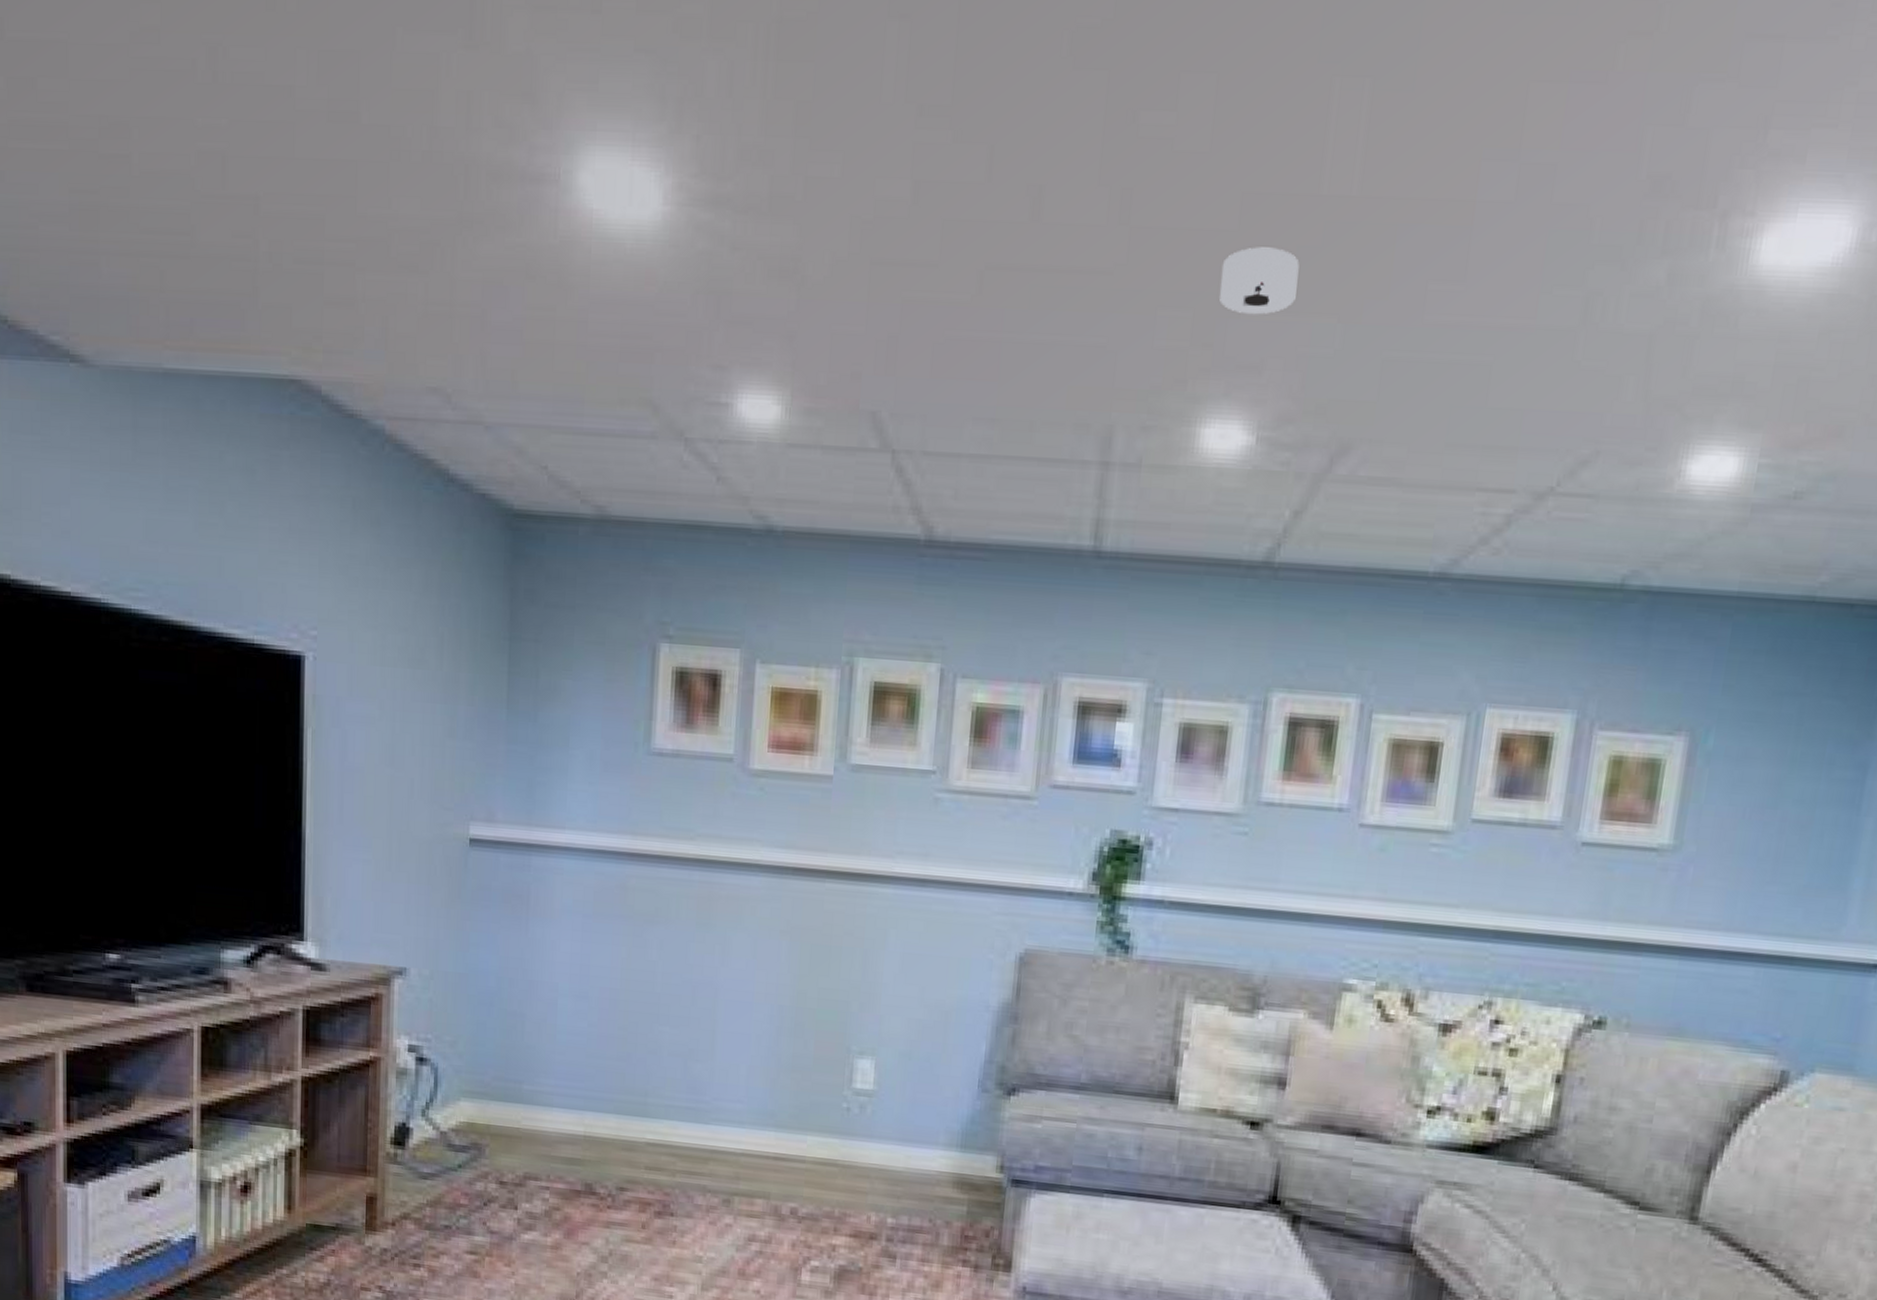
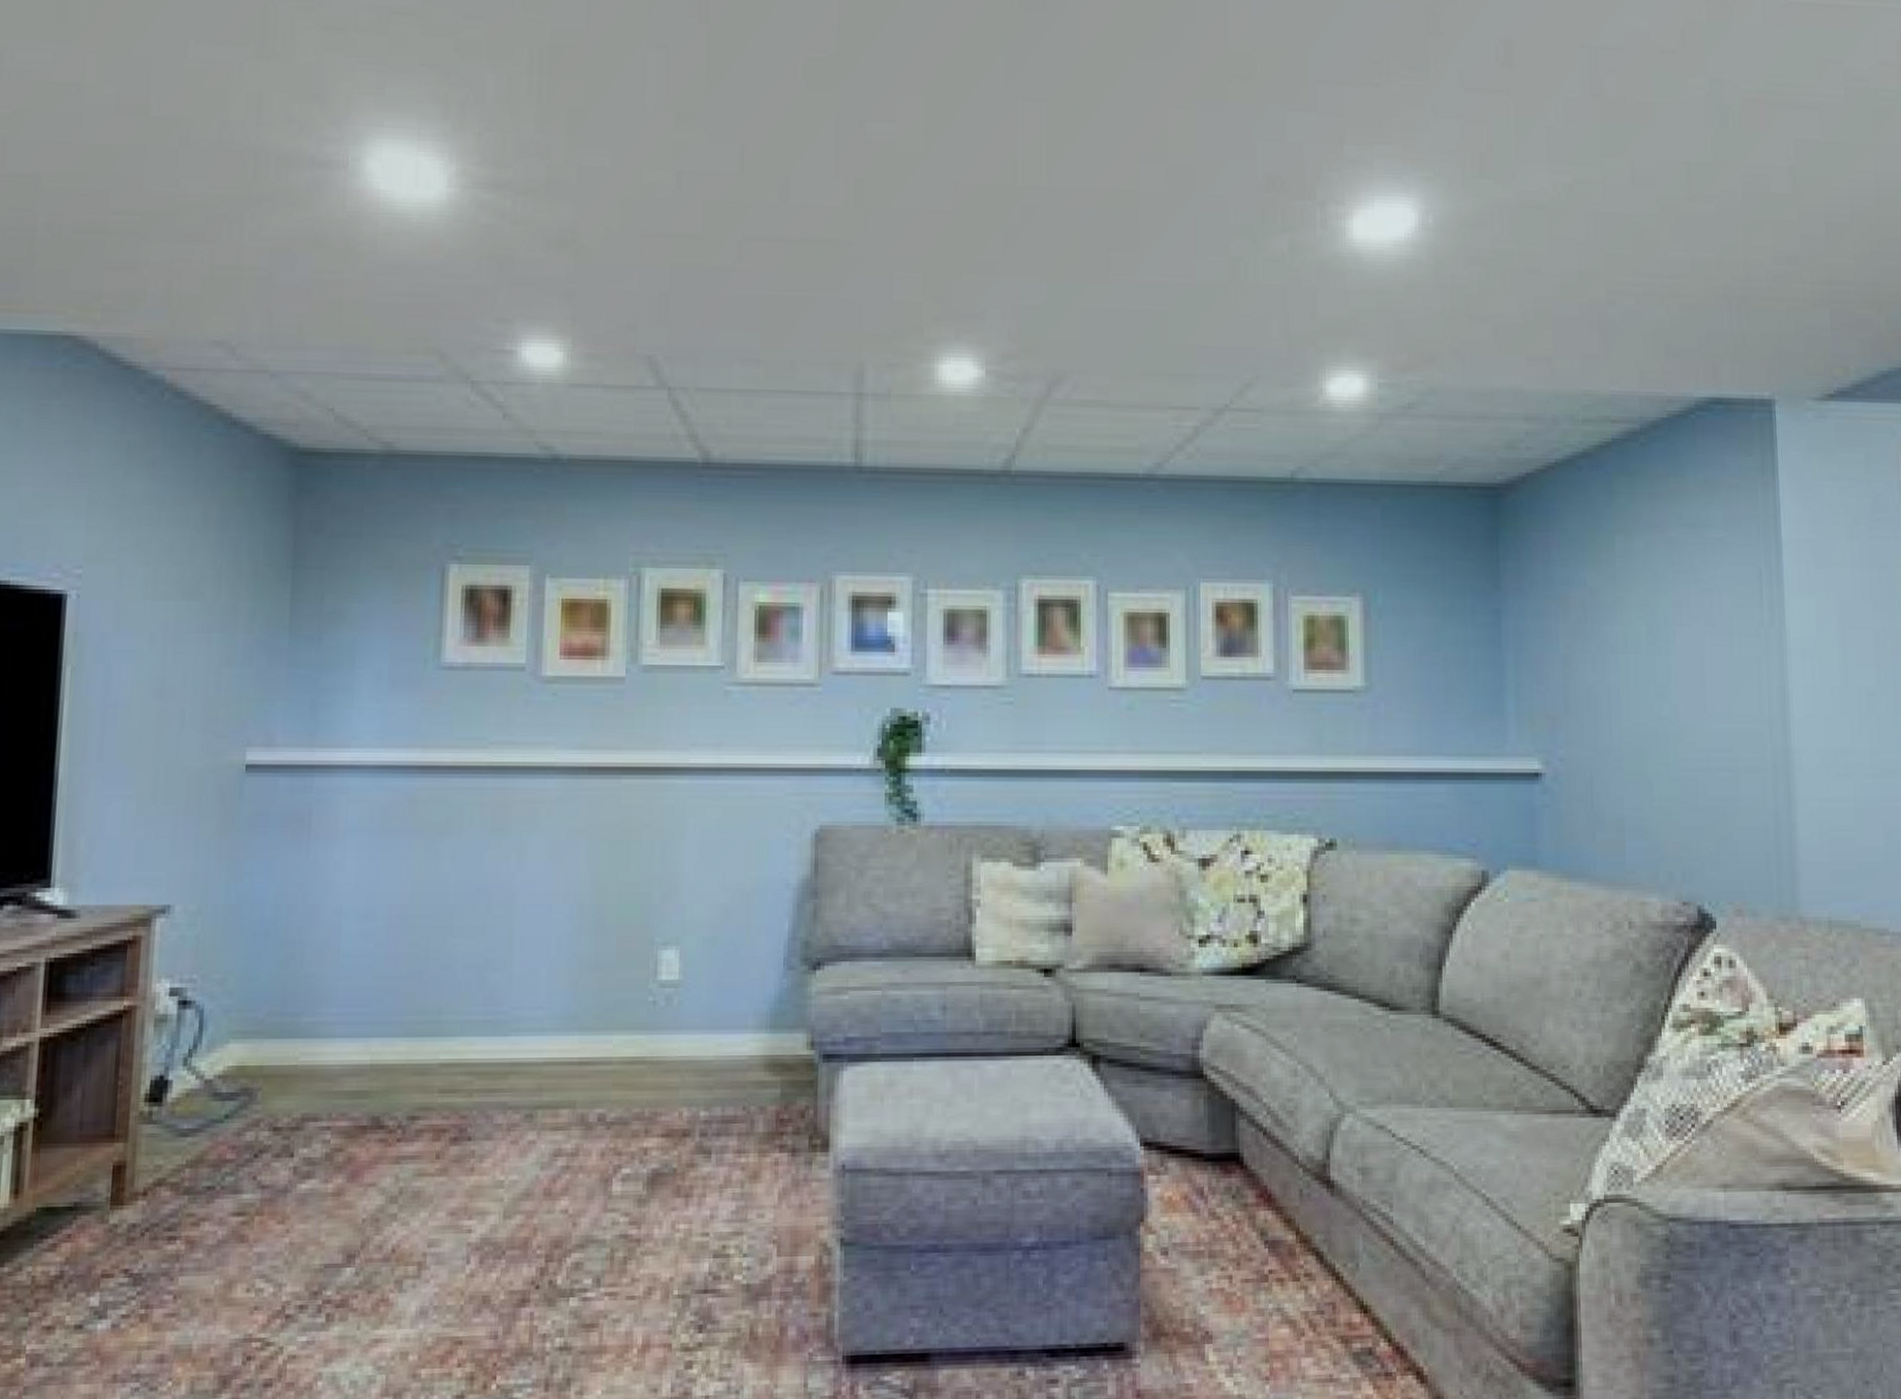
smoke detector: present [1219,247,1300,315] -> none [943,224,1006,276]

